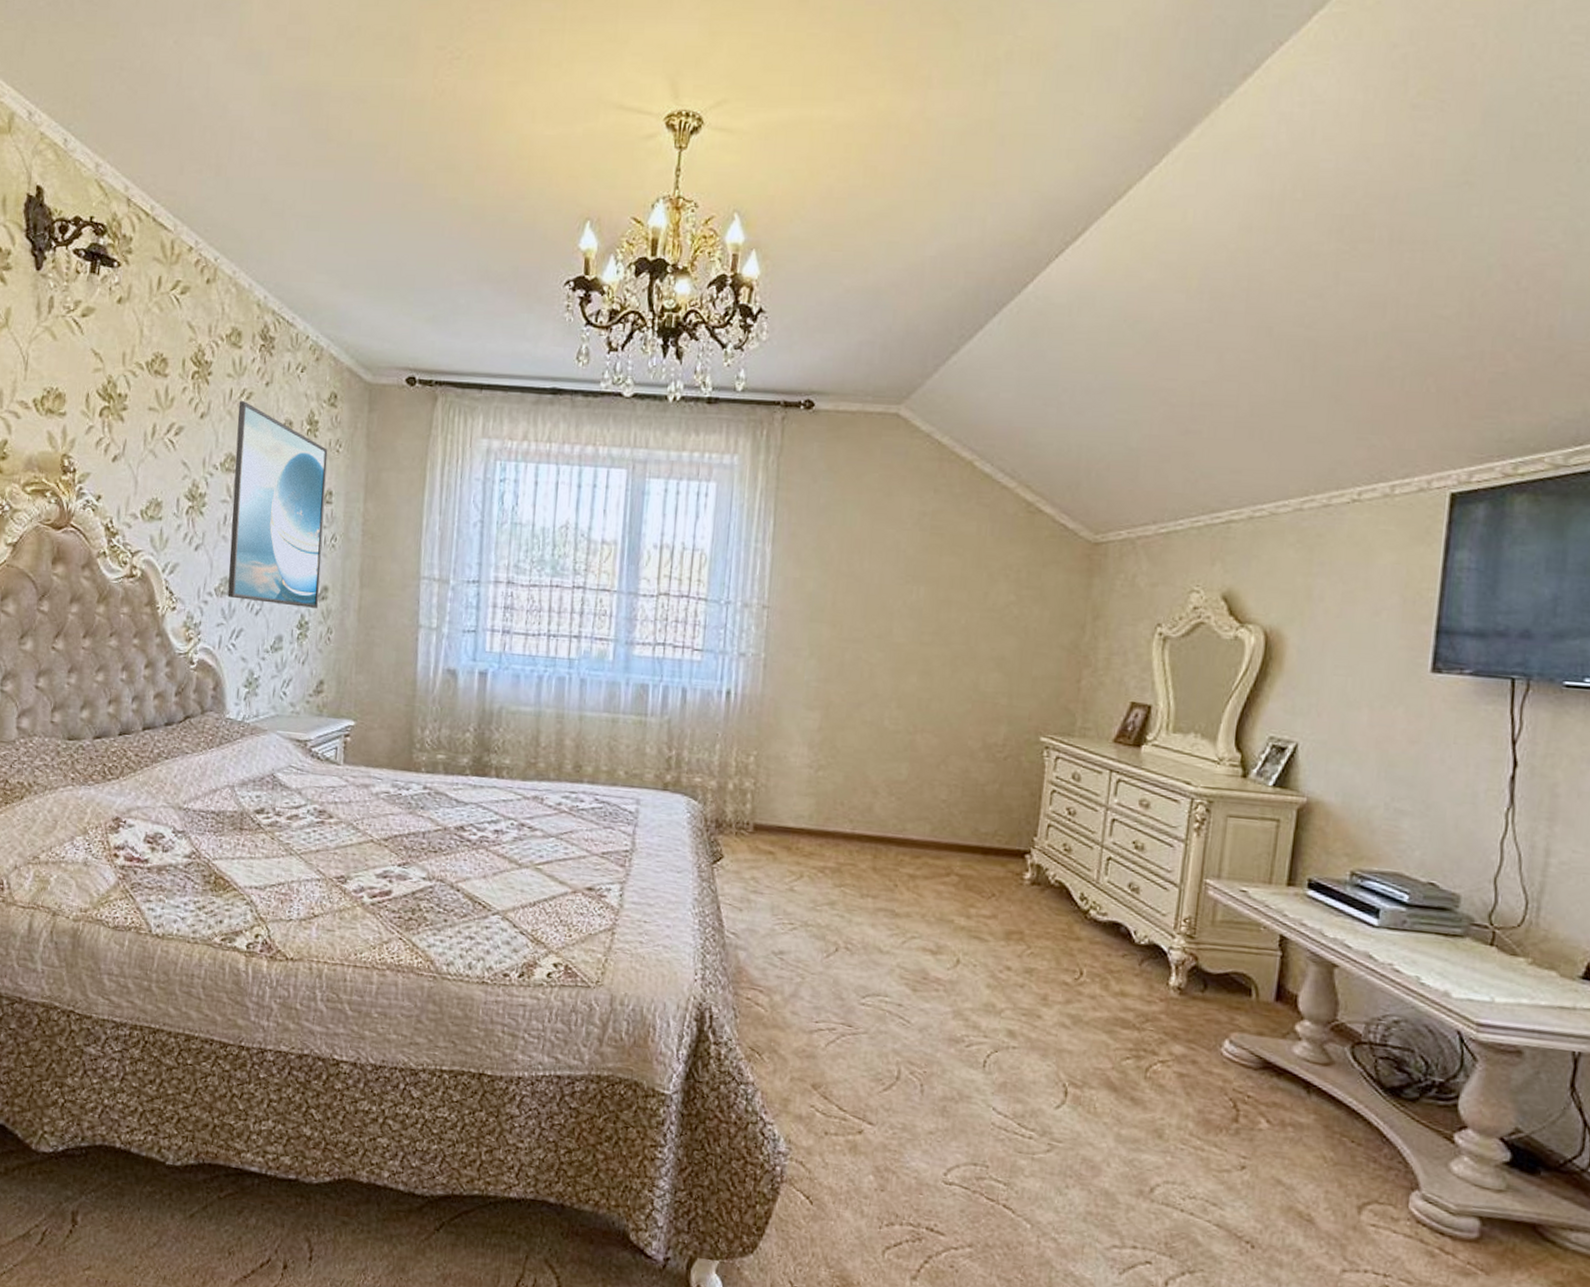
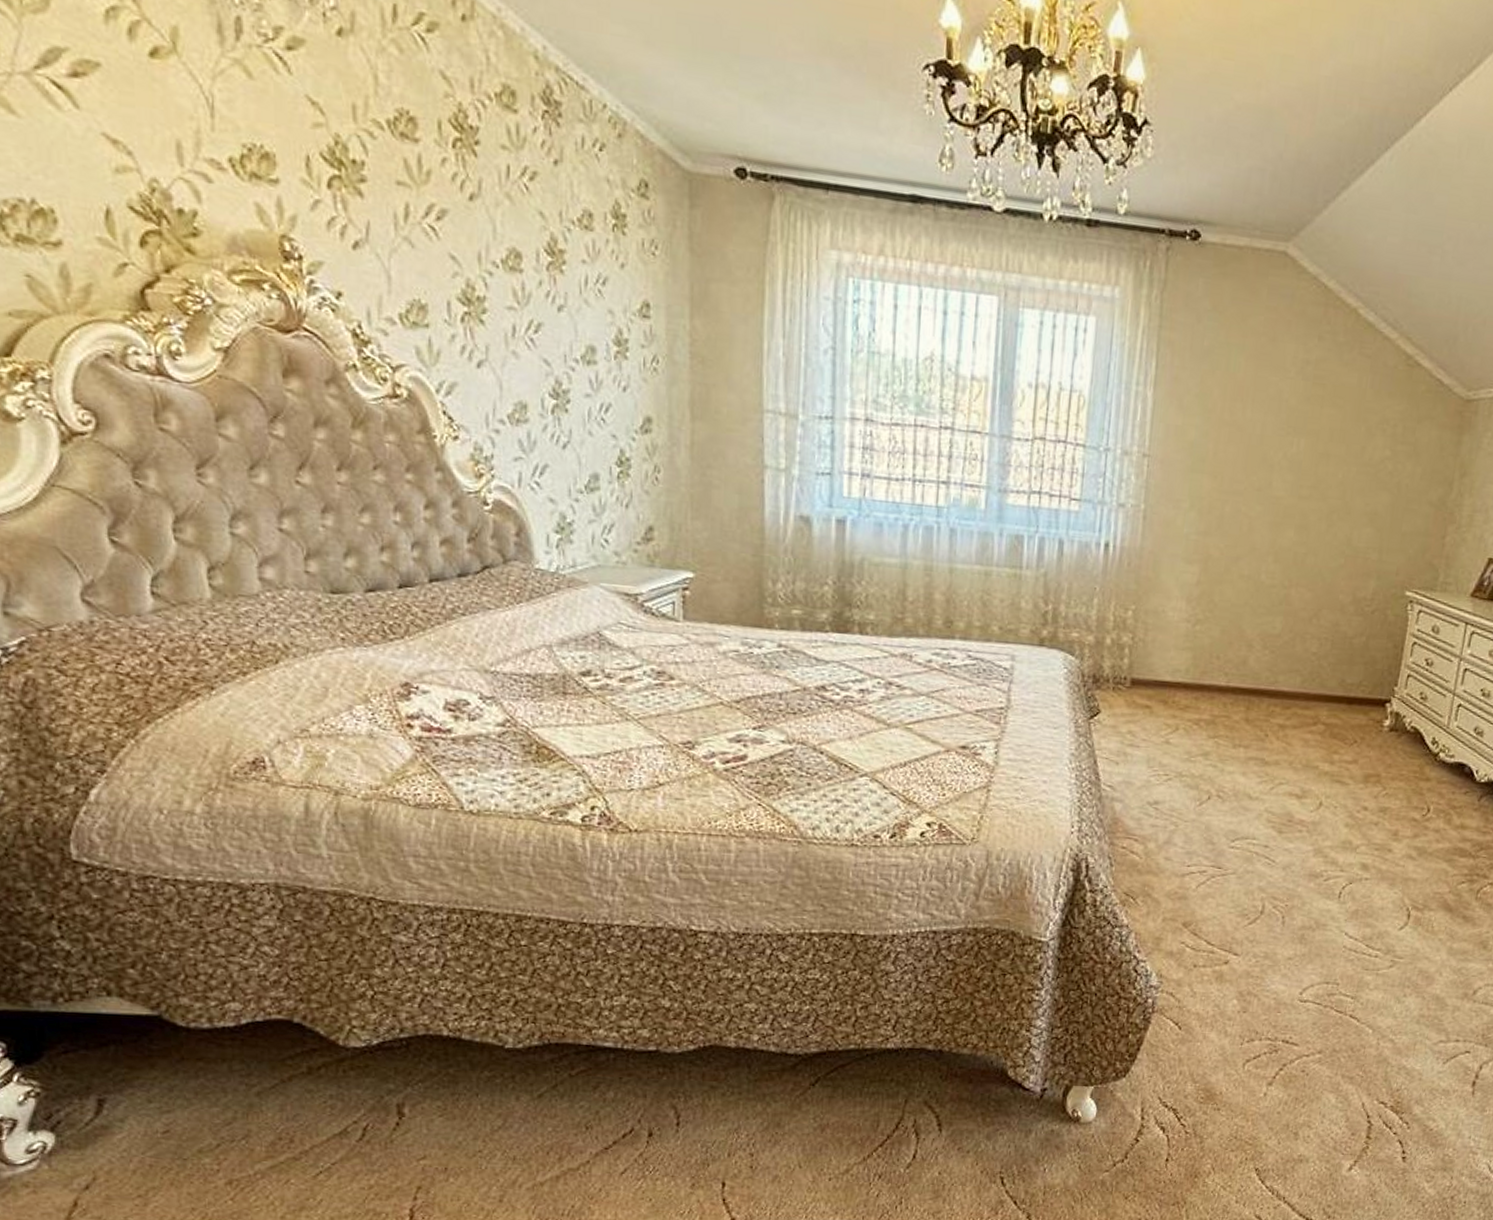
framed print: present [227,401,328,608] -> none [519,182,642,443]

